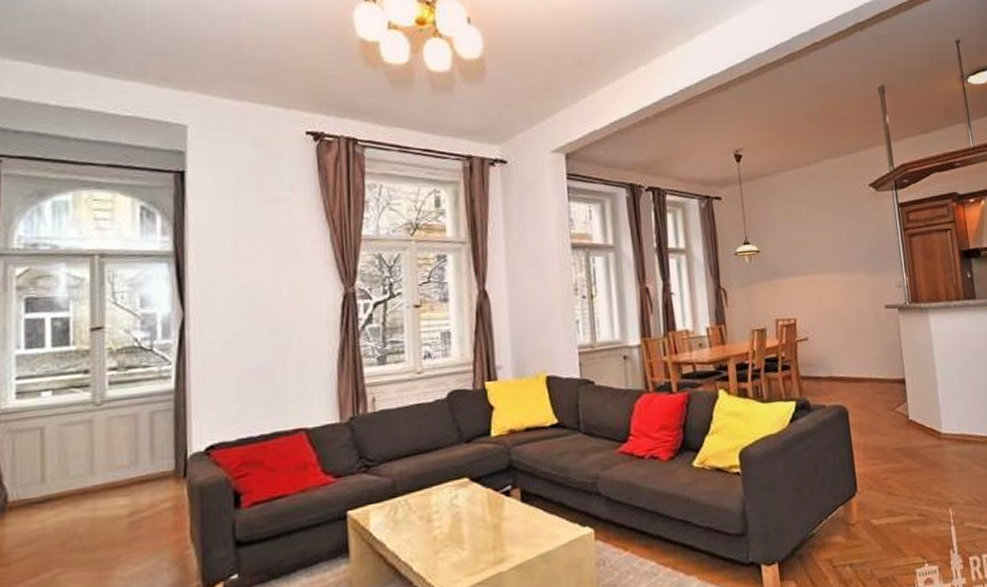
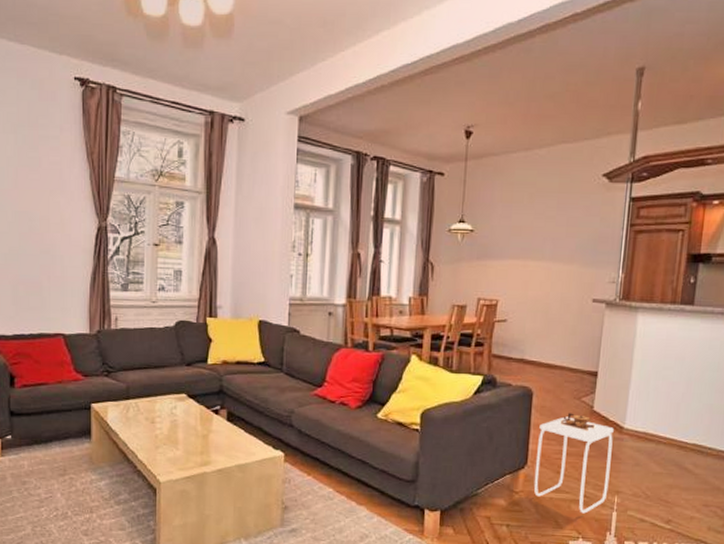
side table: none [861,426,942,535] -> present [534,413,614,514]

